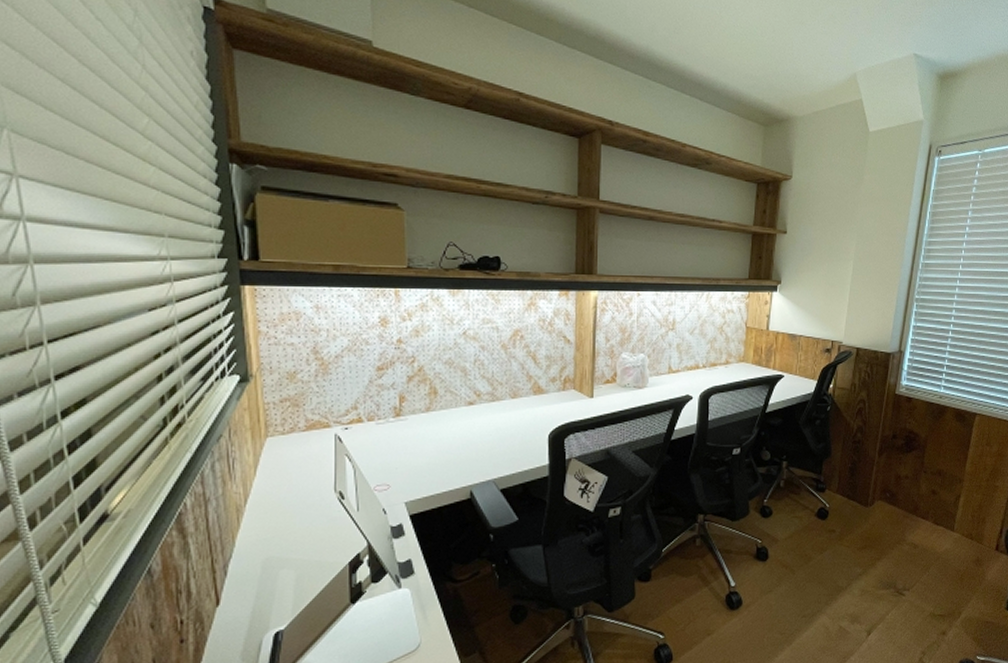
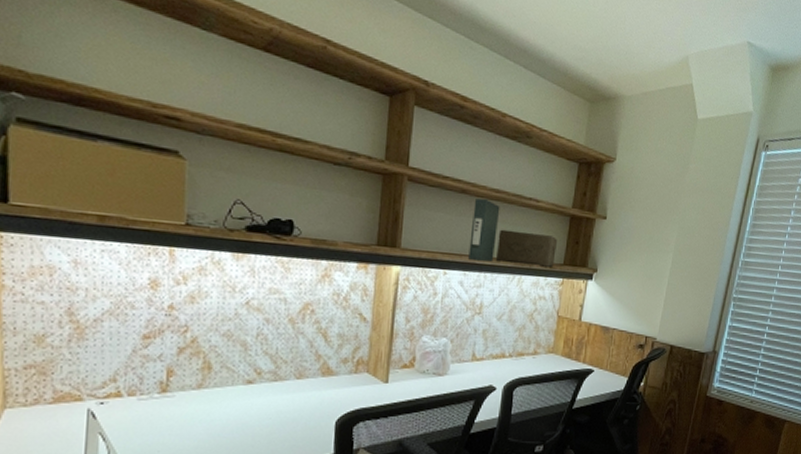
binder: none [659,224,686,282] -> present [468,198,500,262]
decorative box: none [684,250,741,284] -> present [495,229,557,269]

